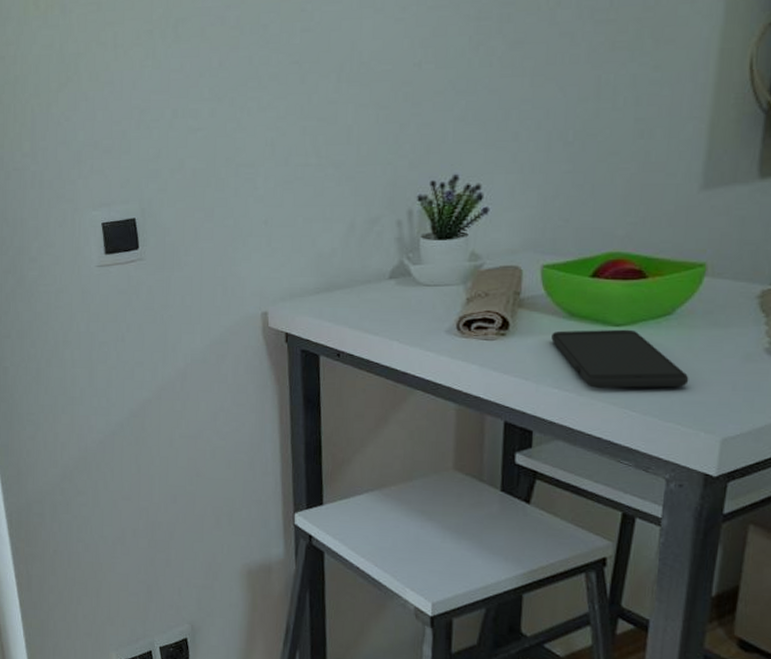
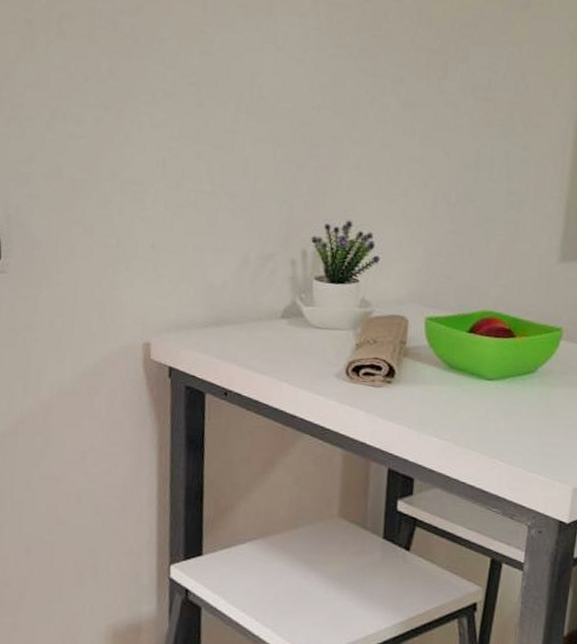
mobile phone: present [551,329,689,389] -> none [433,381,548,440]

